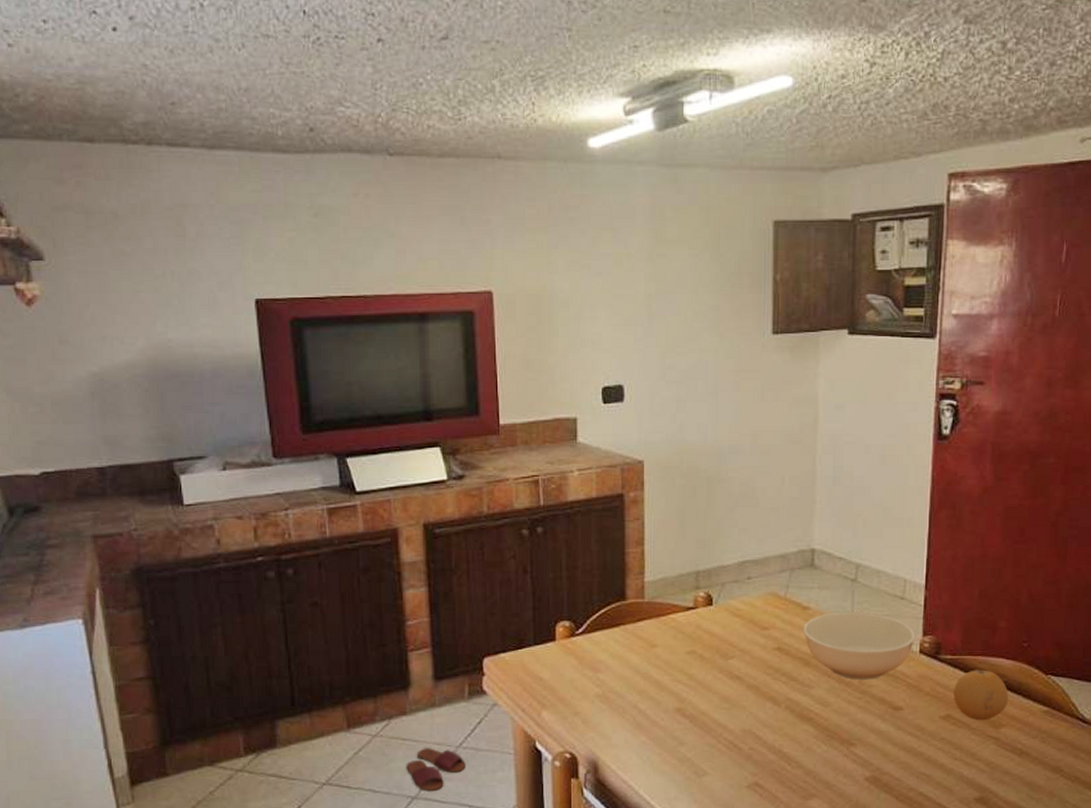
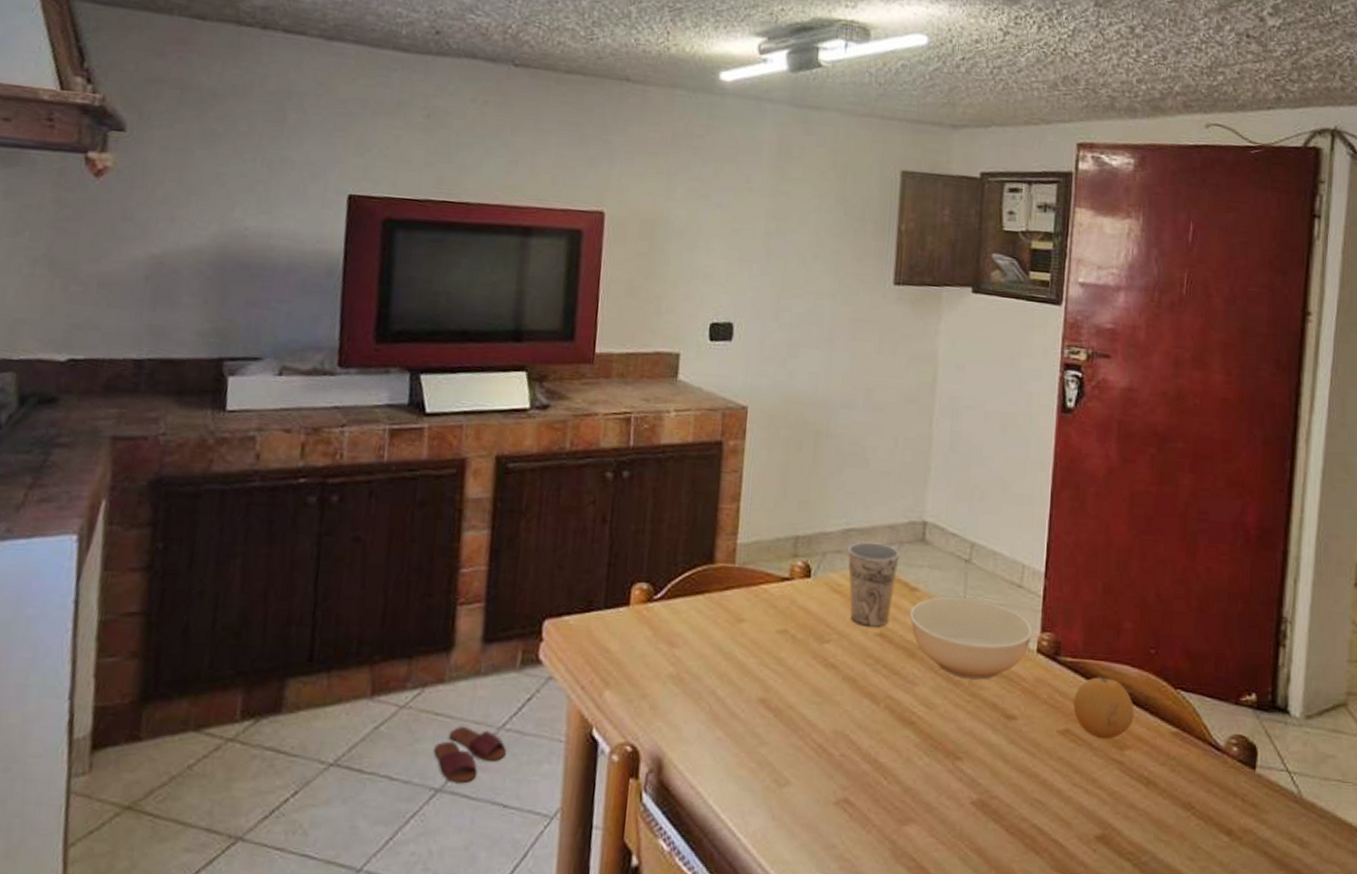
cup: none [745,571,792,643] -> present [848,542,900,627]

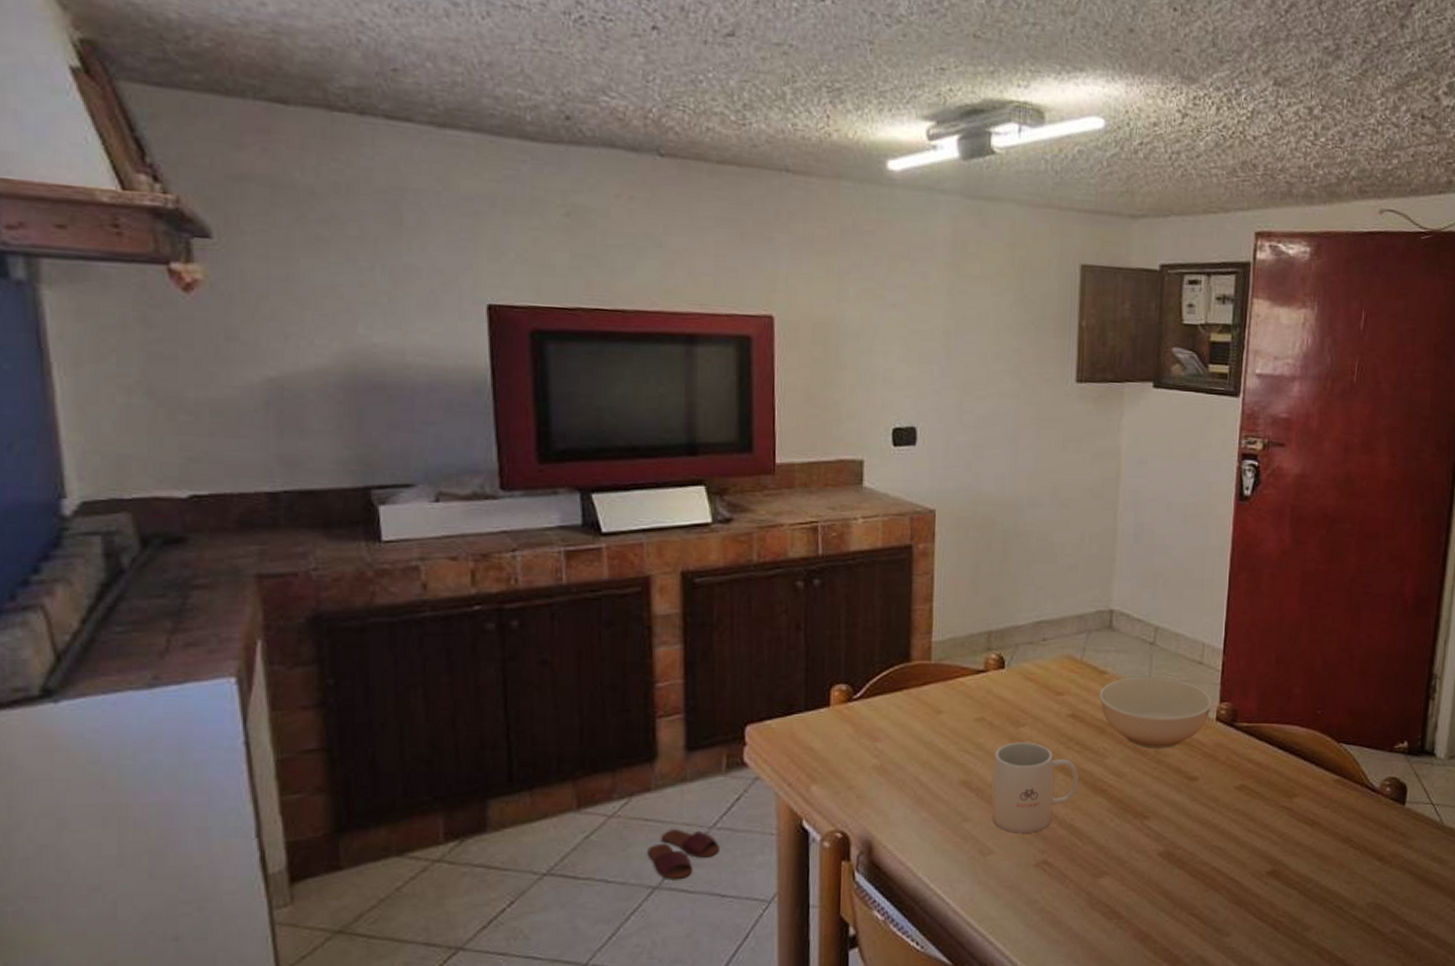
mug: none [790,659,886,765] -> present [991,742,1080,833]
cup: present [848,542,900,627] -> none [1039,632,1089,709]
fruit: present [1073,677,1135,740] -> none [1248,738,1302,791]

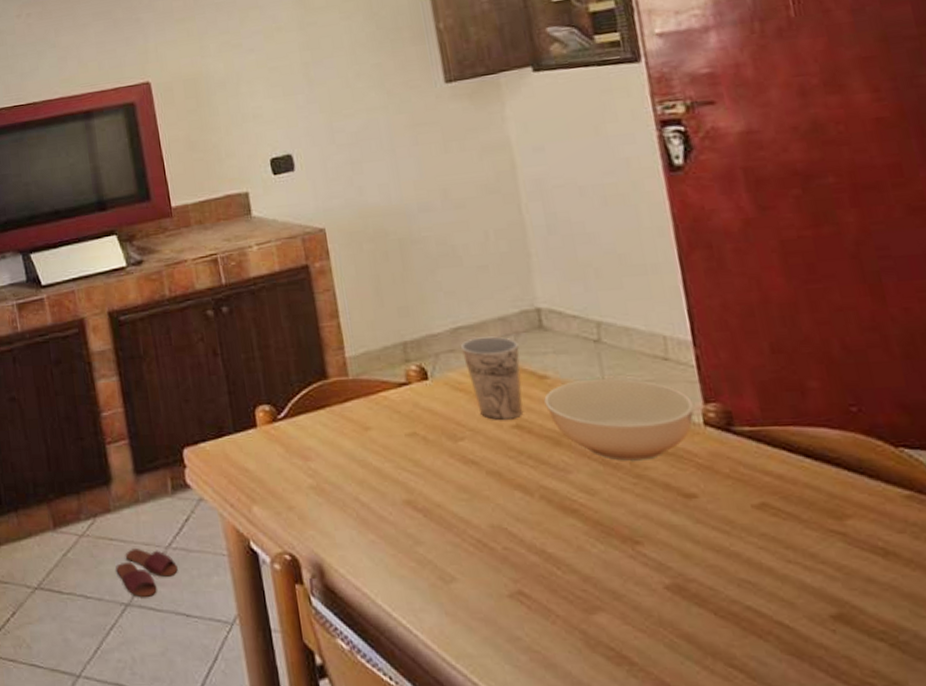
mug: present [991,742,1080,833] -> none [435,457,542,559]
cup: none [1039,632,1089,709] -> present [461,336,524,420]

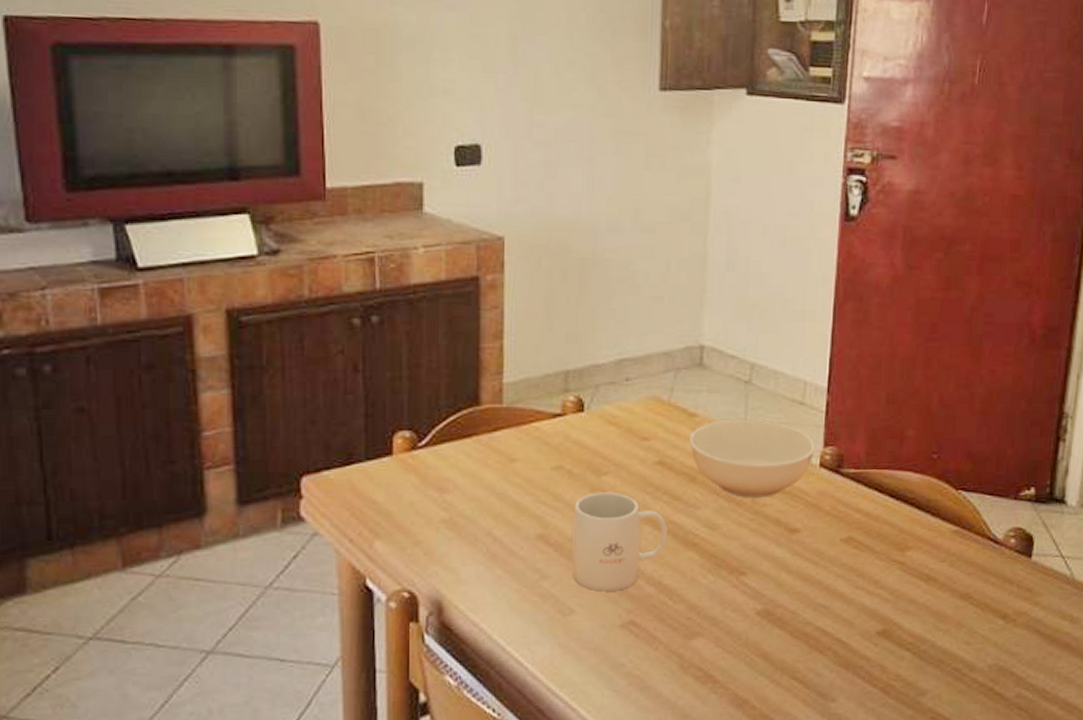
slippers: present [115,549,178,597] -> none [200,589,277,643]
mug: none [435,457,542,559] -> present [571,492,669,592]
cup: present [461,336,524,420] -> none [622,371,677,456]

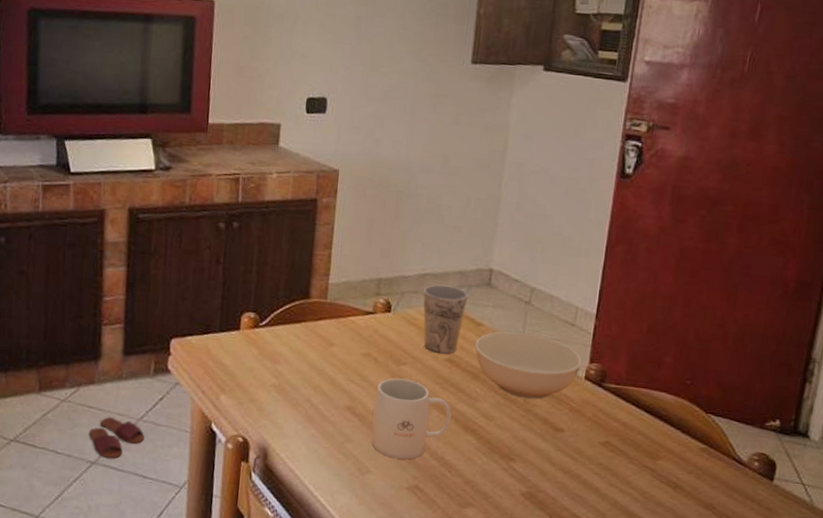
slippers: none [200,589,277,643] -> present [89,417,145,458]
cup: none [622,371,677,456] -> present [423,284,468,354]

